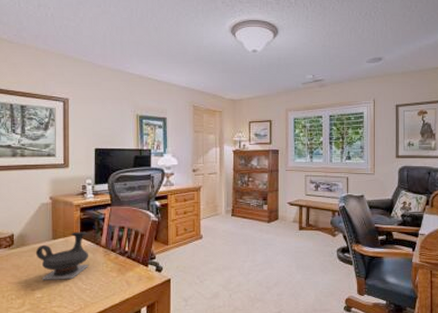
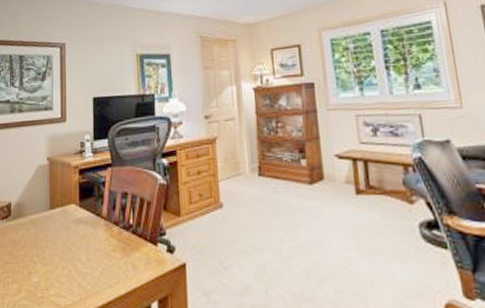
teapot: present [35,231,89,280] -> none [32,199,89,261]

